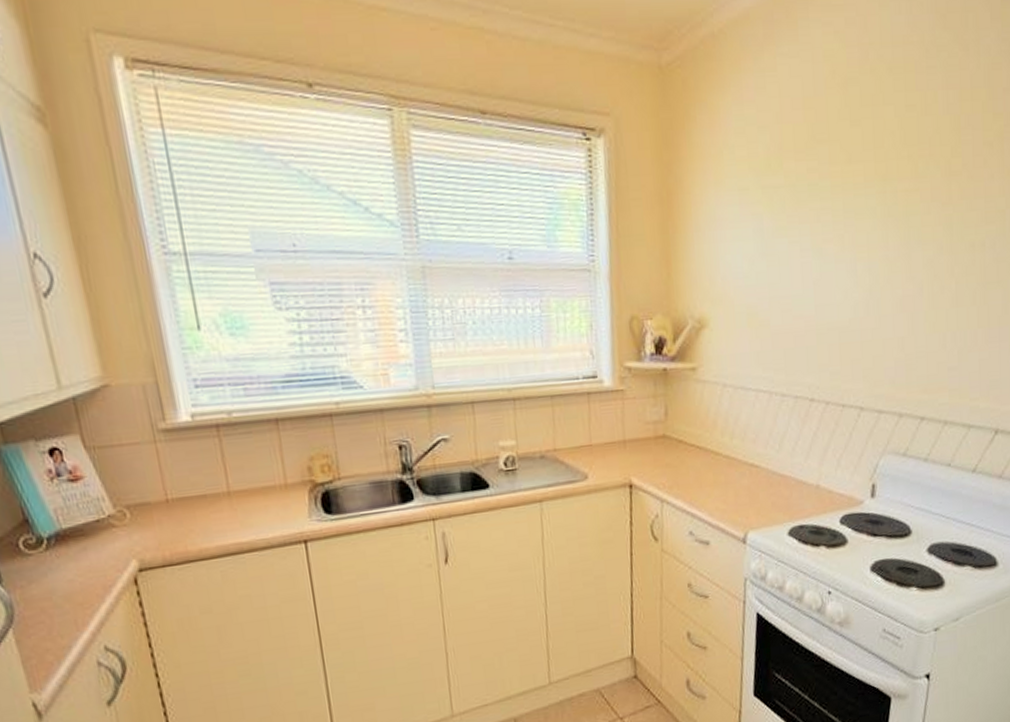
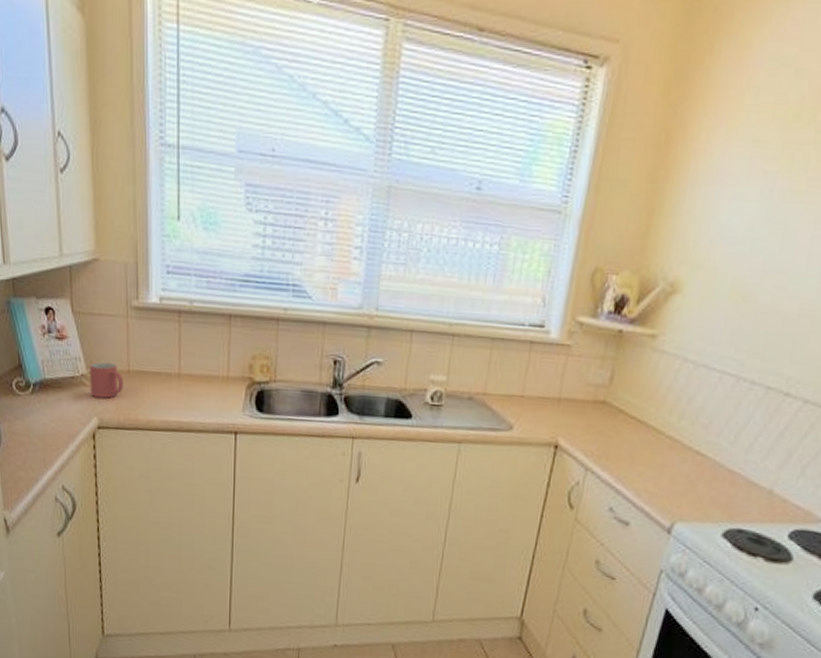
mug: none [116,496,164,538] -> present [89,362,123,398]

